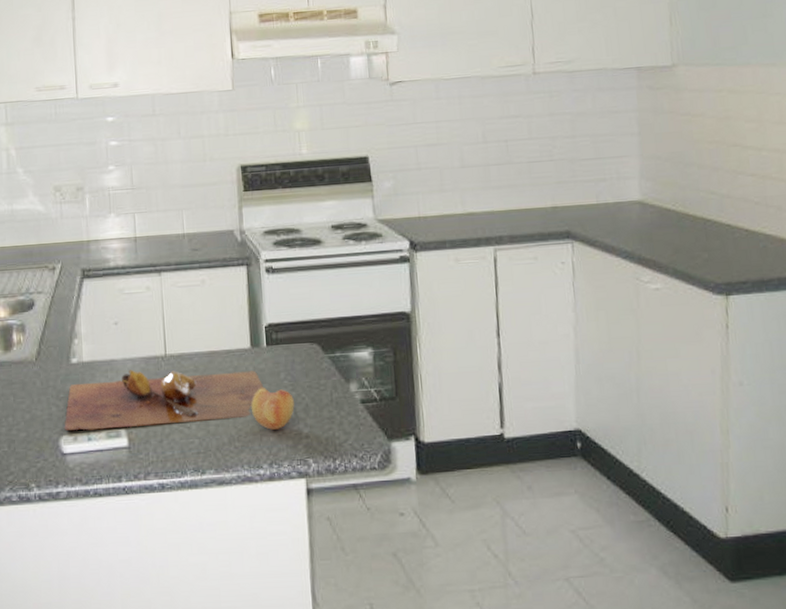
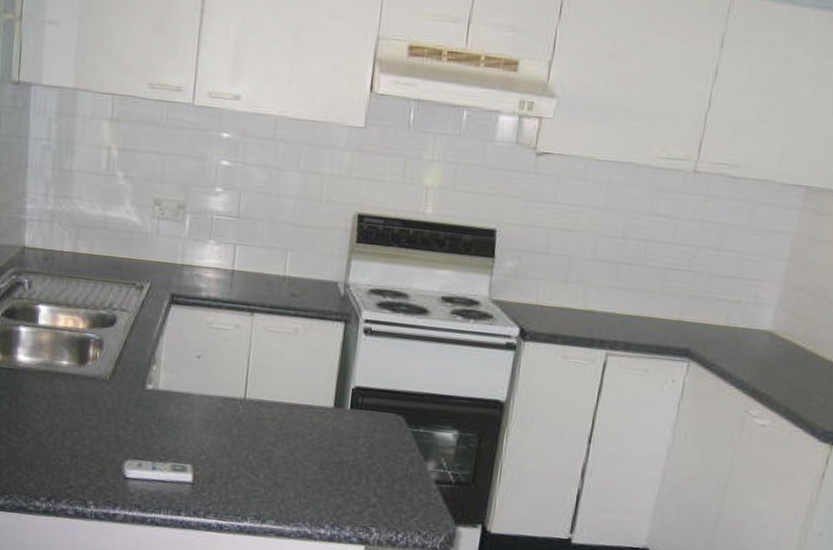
cutting board: present [64,370,264,430] -> none [129,407,340,476]
fruit: present [251,388,294,430] -> none [323,449,368,494]

